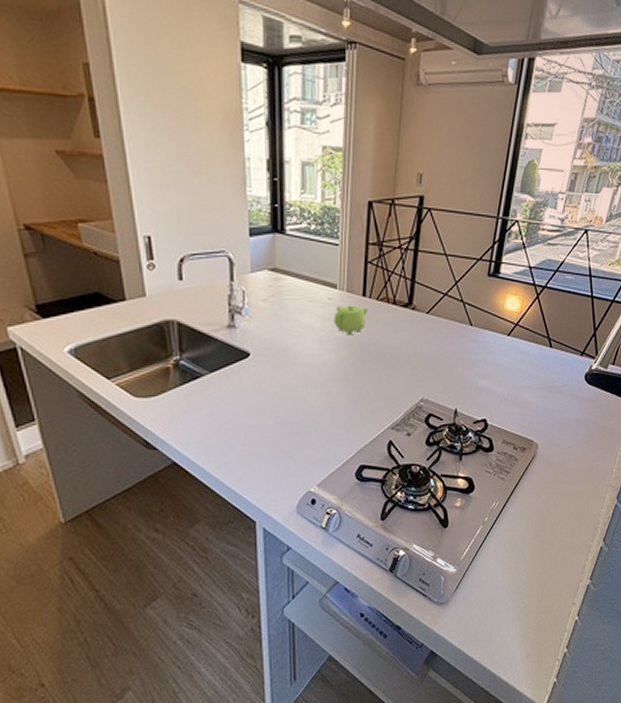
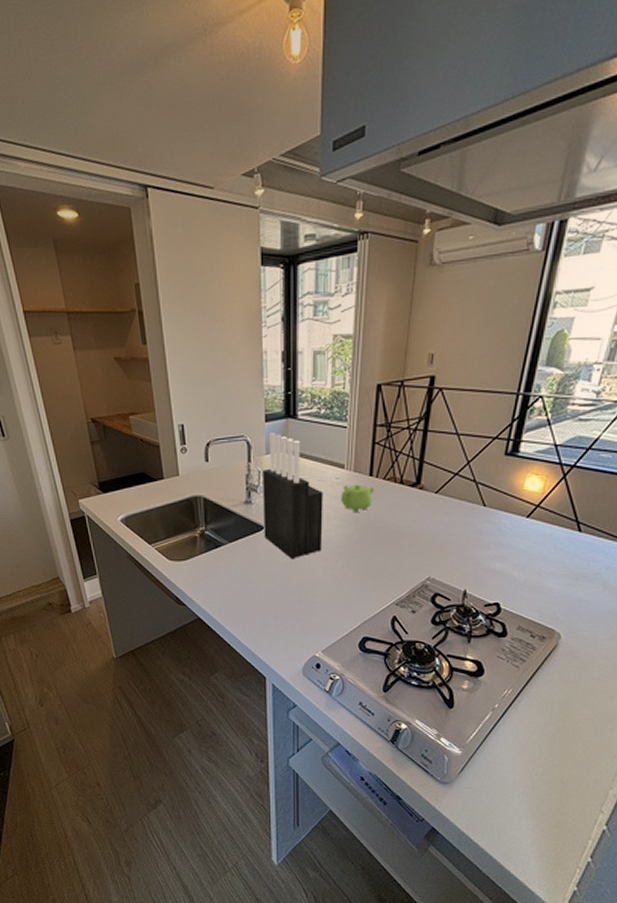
knife block: none [246,249,316,388] -> present [261,433,323,560]

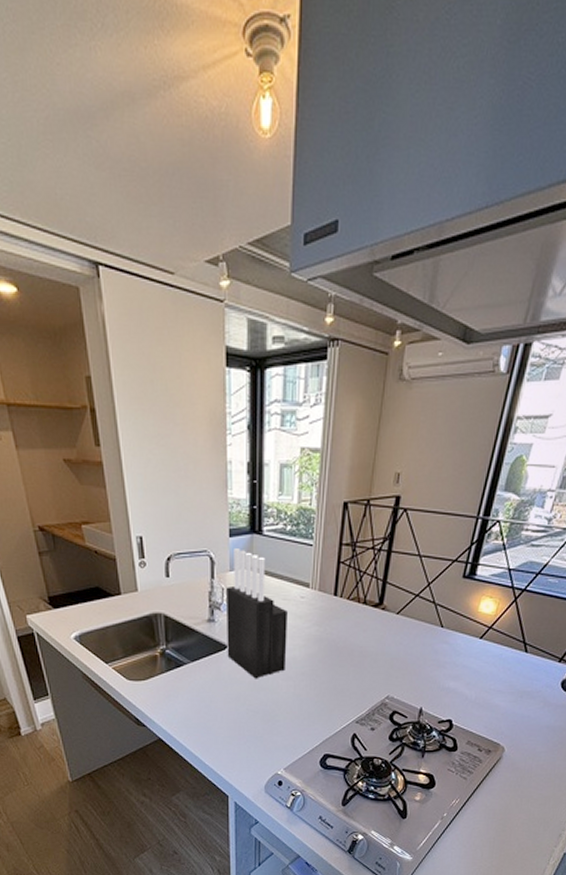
teapot: present [341,484,375,512] -> none [305,604,339,632]

